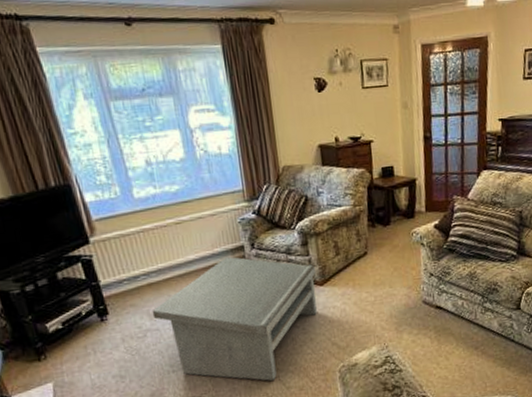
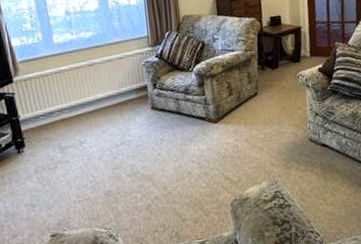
coffee table: present [152,256,318,382] -> none [63,95,213,214]

